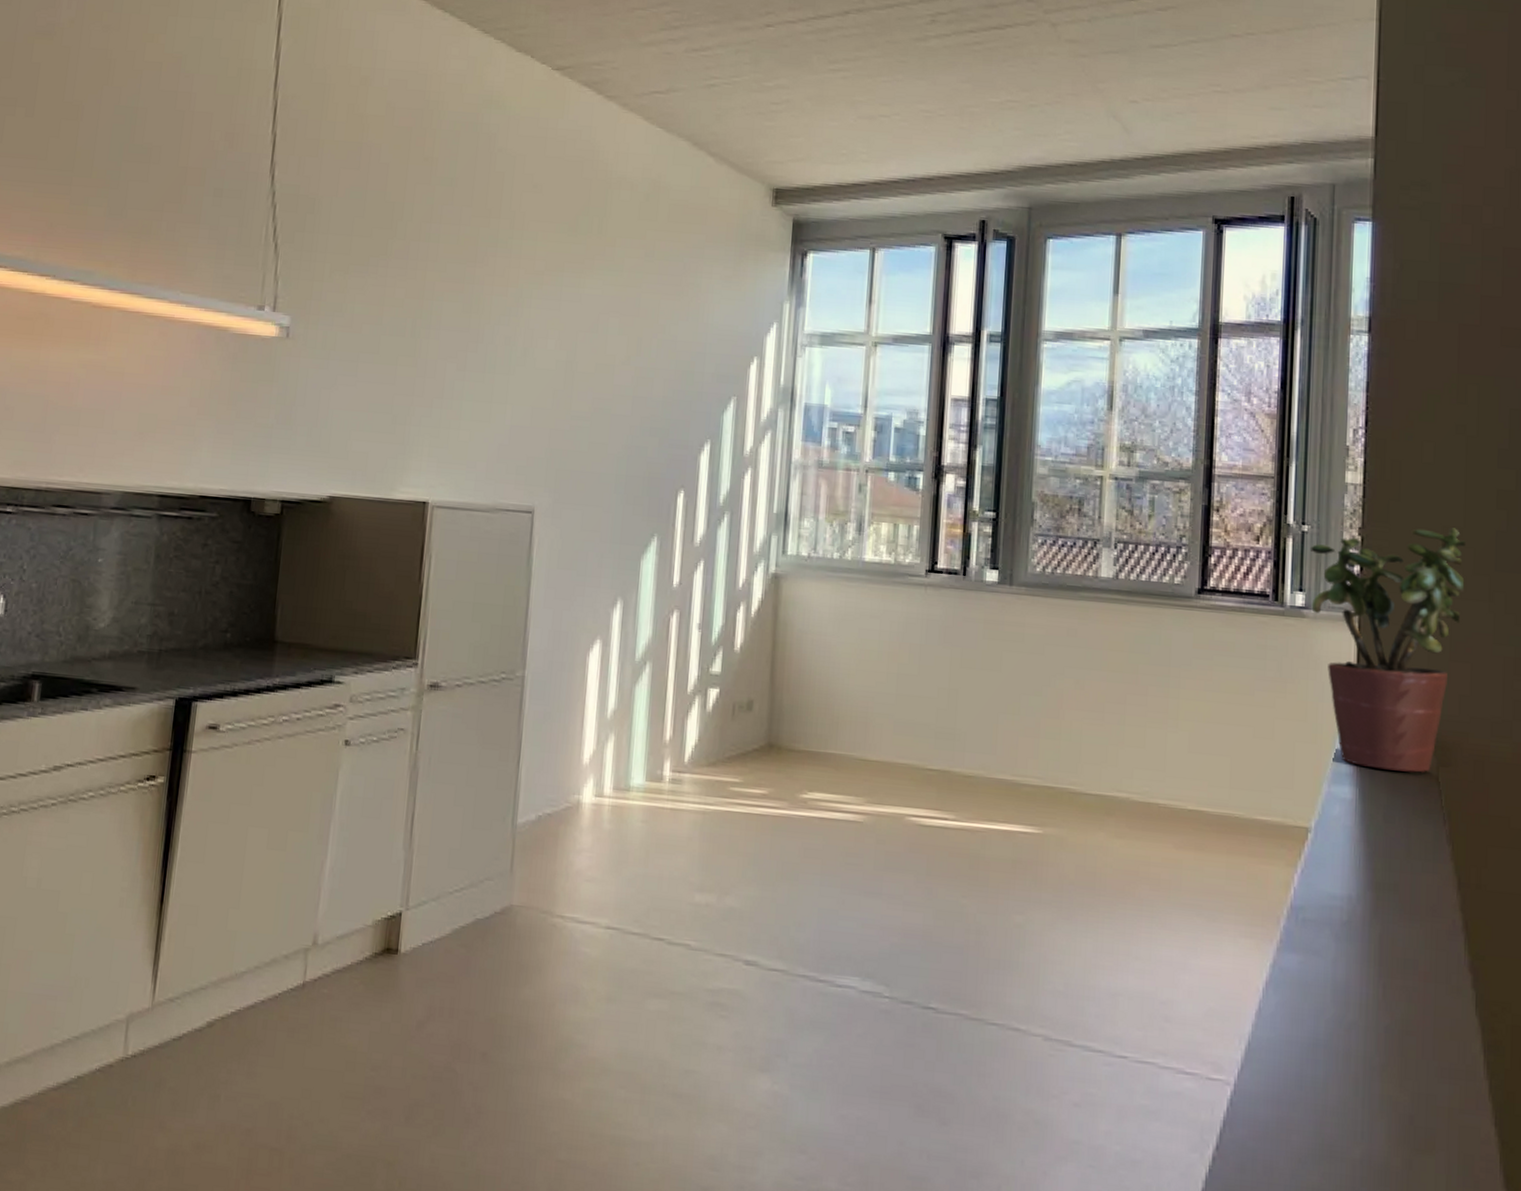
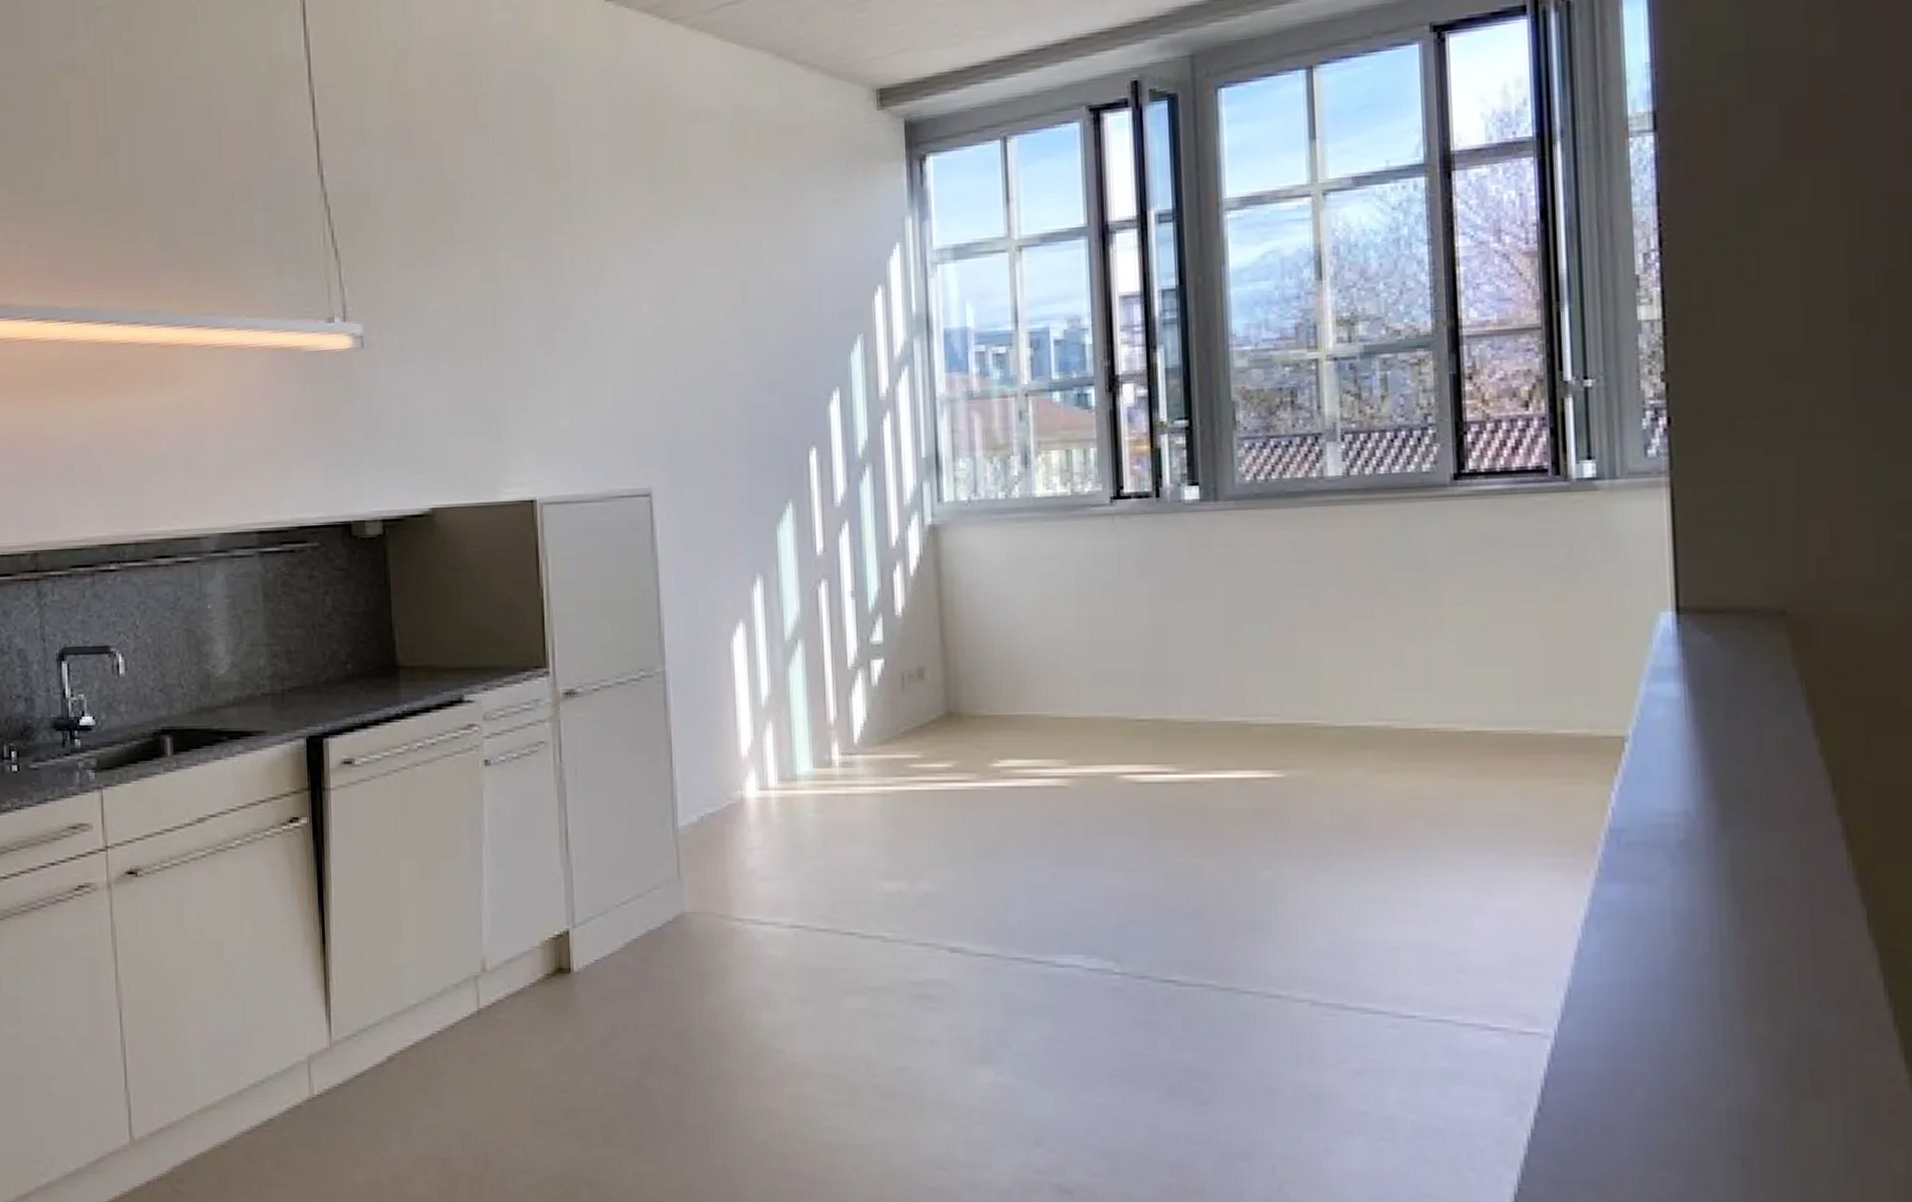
potted plant: present [1309,528,1466,773] -> none [1596,354,1813,658]

